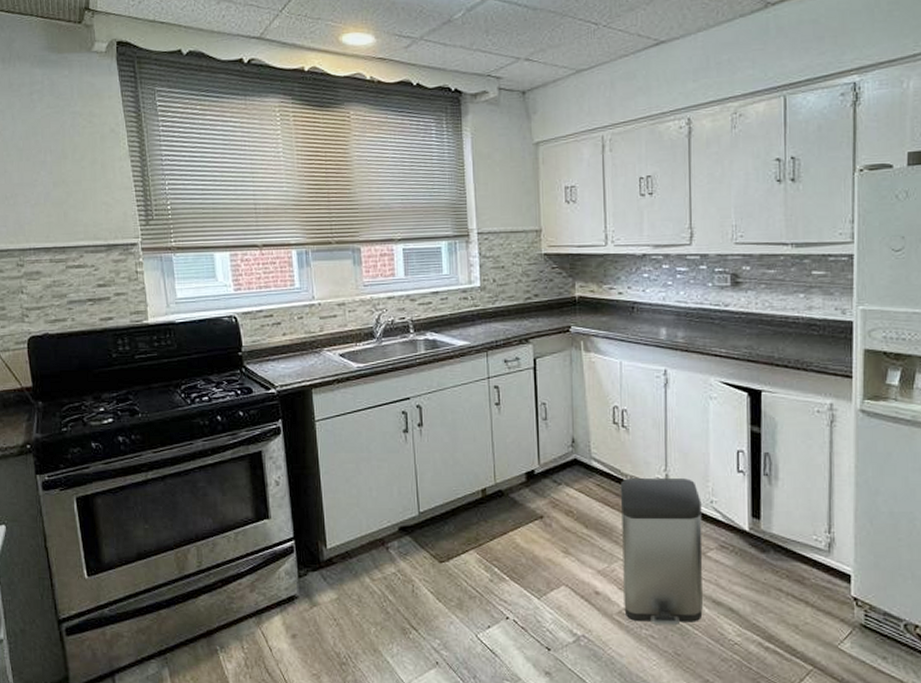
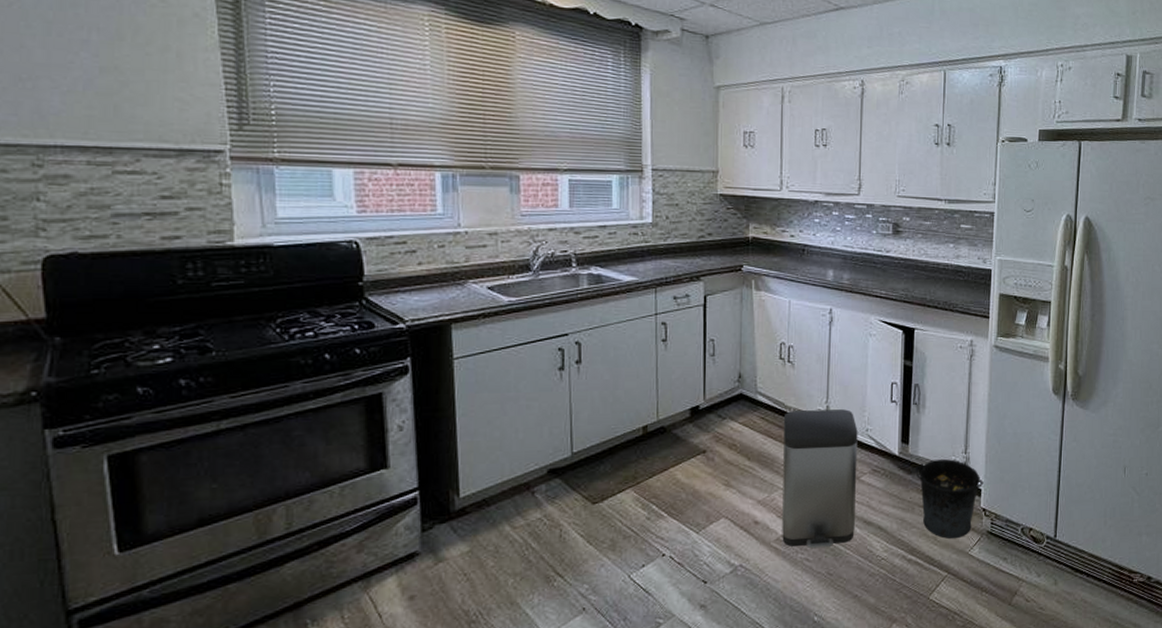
bucket: none [769,539,854,628] -> present [915,459,984,539]

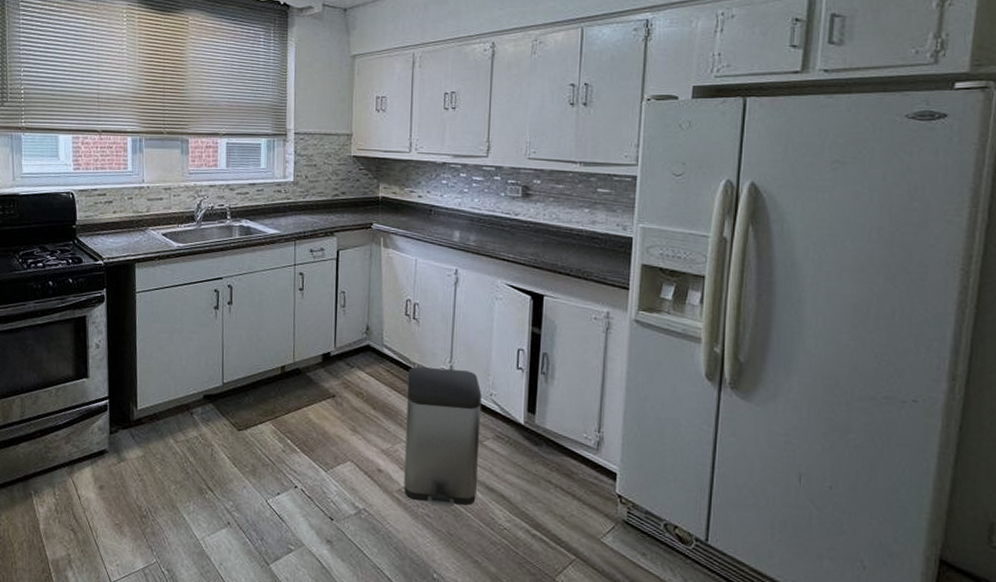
bucket: present [915,459,984,539] -> none [542,434,620,522]

